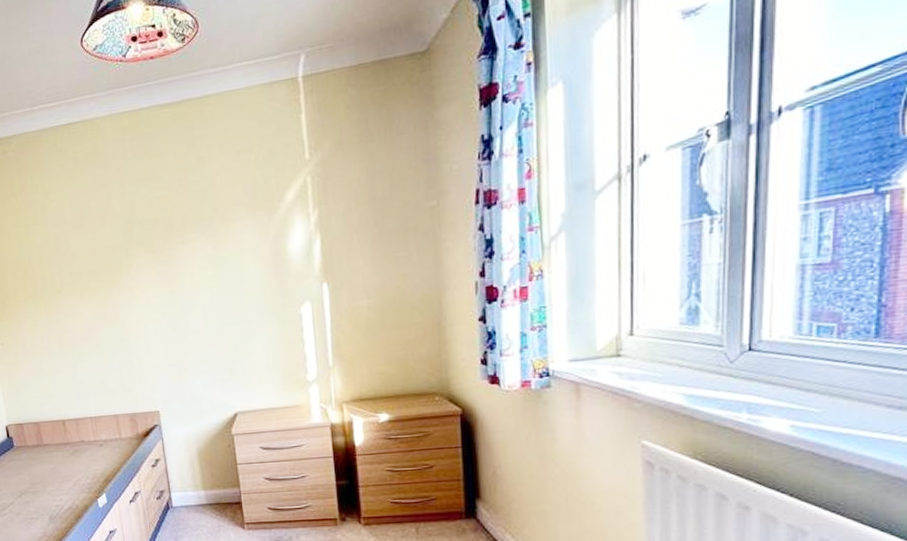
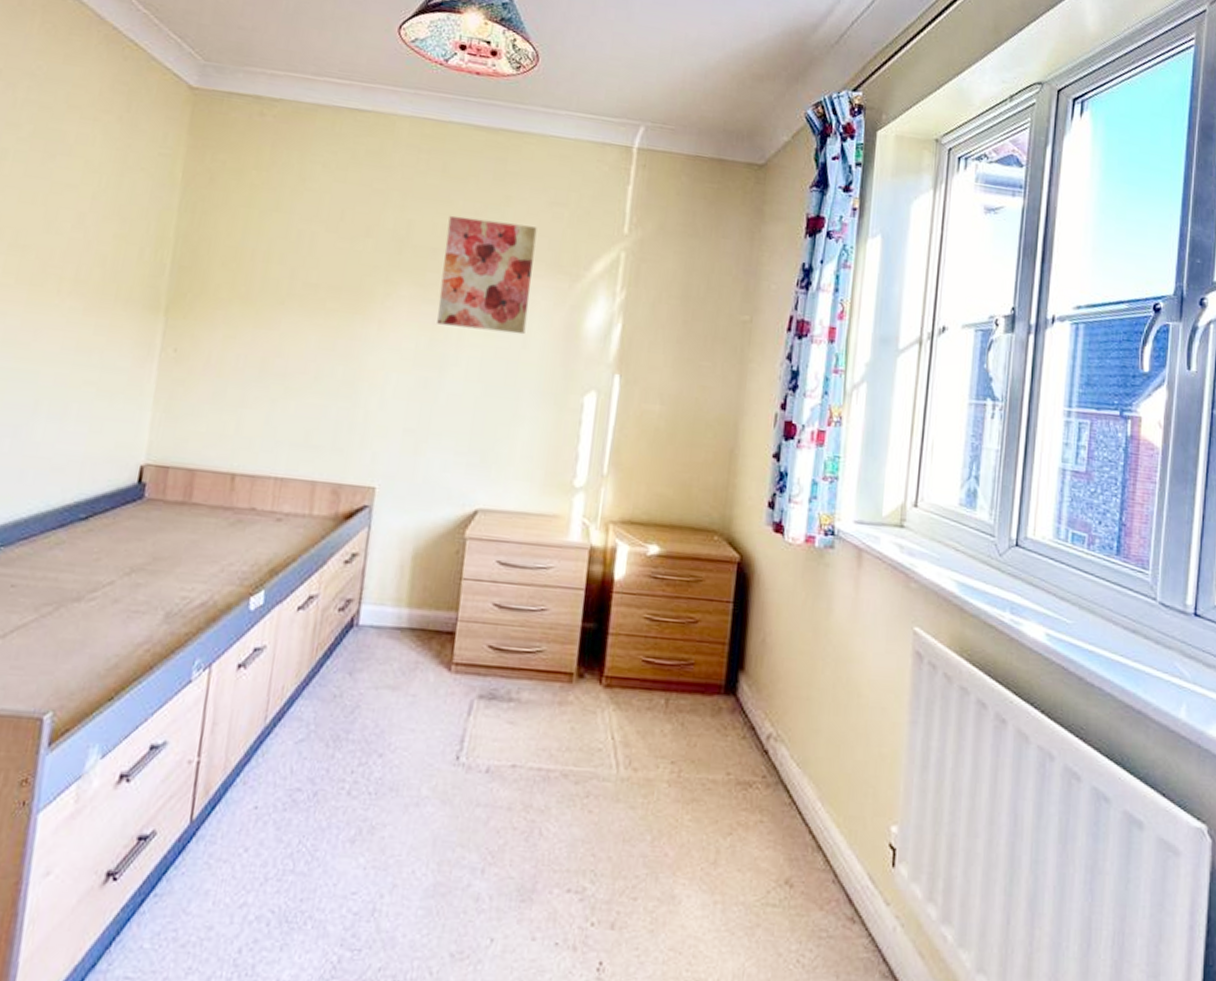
wall art: none [160,177,241,279] -> present [437,215,537,335]

